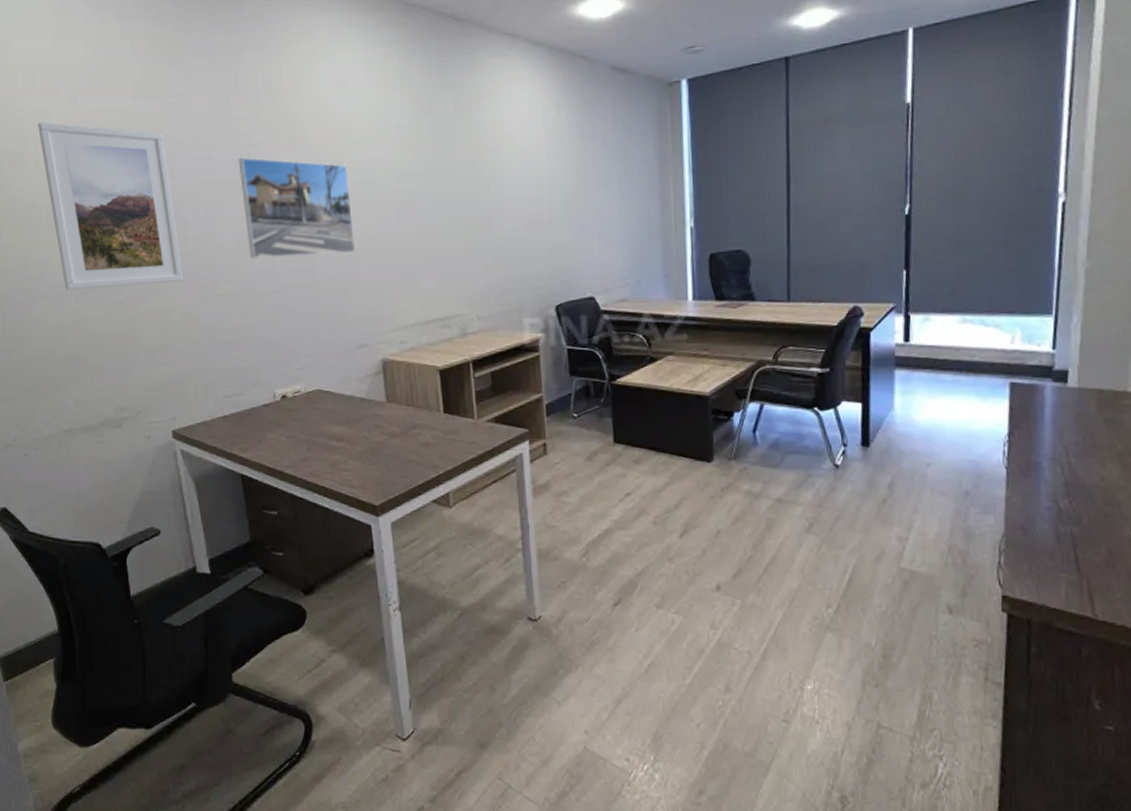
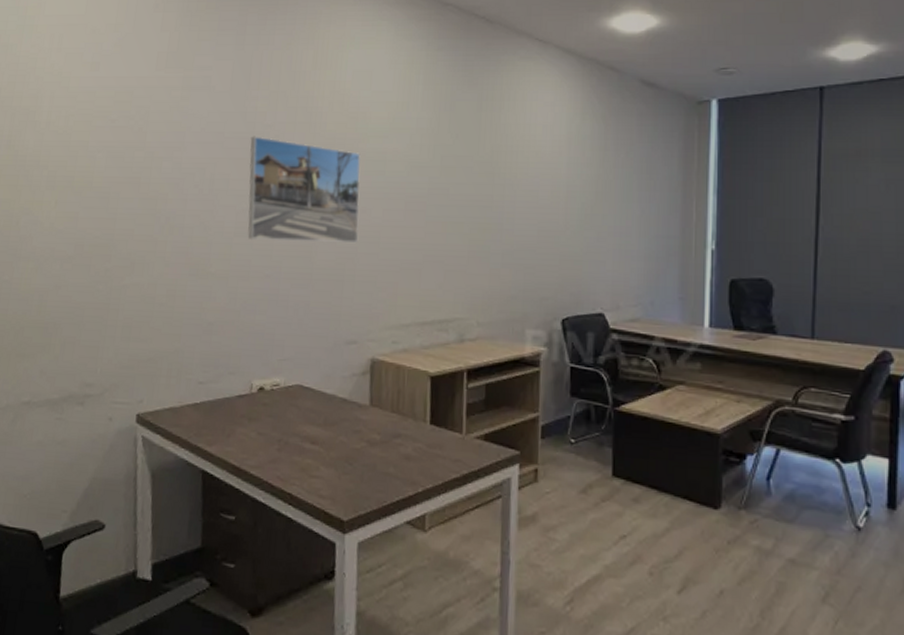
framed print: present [38,121,184,290] -> none [52,83,180,256]

